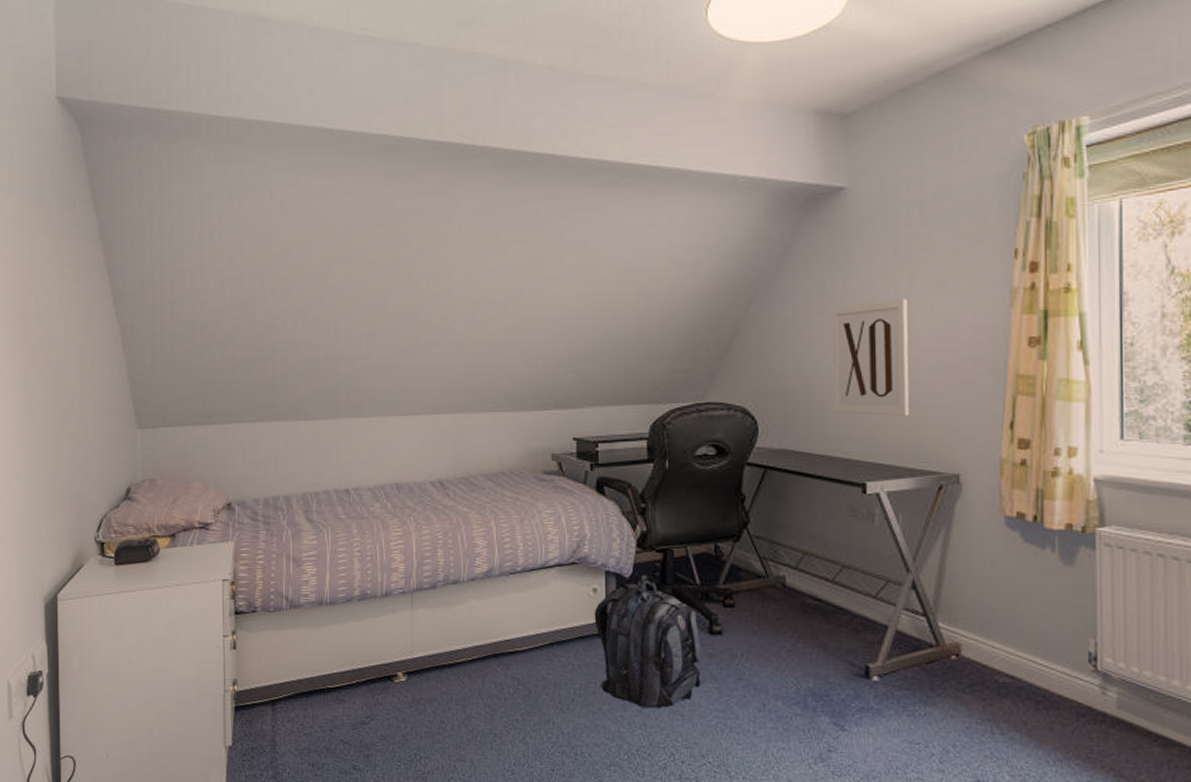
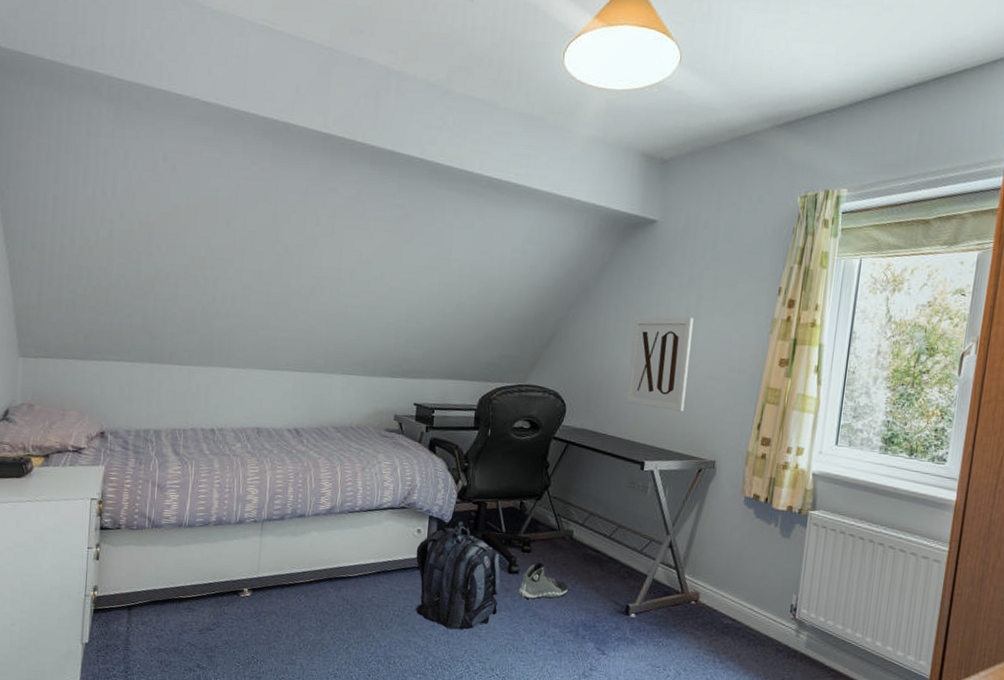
sneaker: none [725,618,788,665] -> present [519,562,569,599]

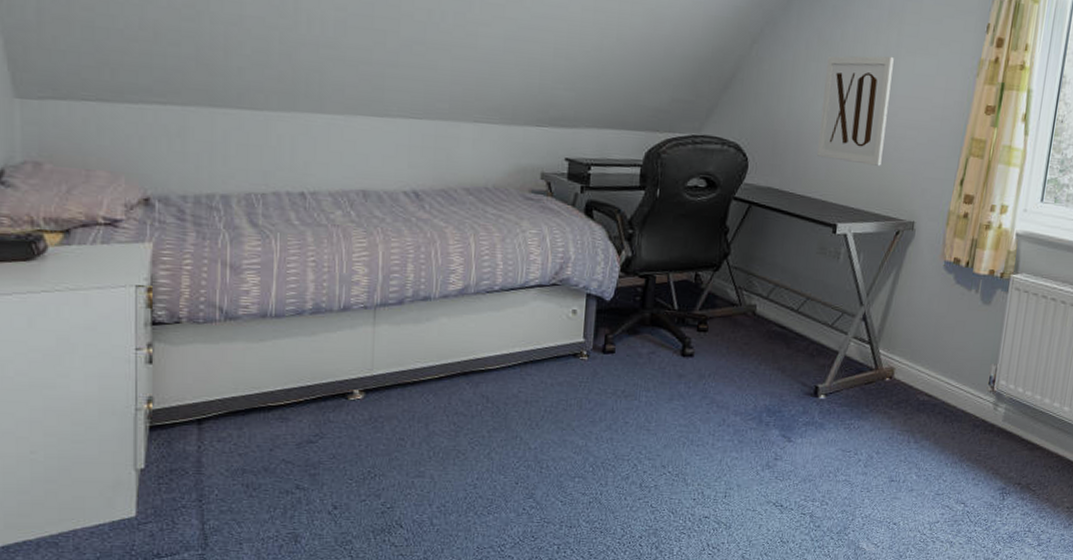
backpack: present [415,521,500,630] -> none [571,298,672,424]
sneaker: present [519,562,569,599] -> none [694,342,751,385]

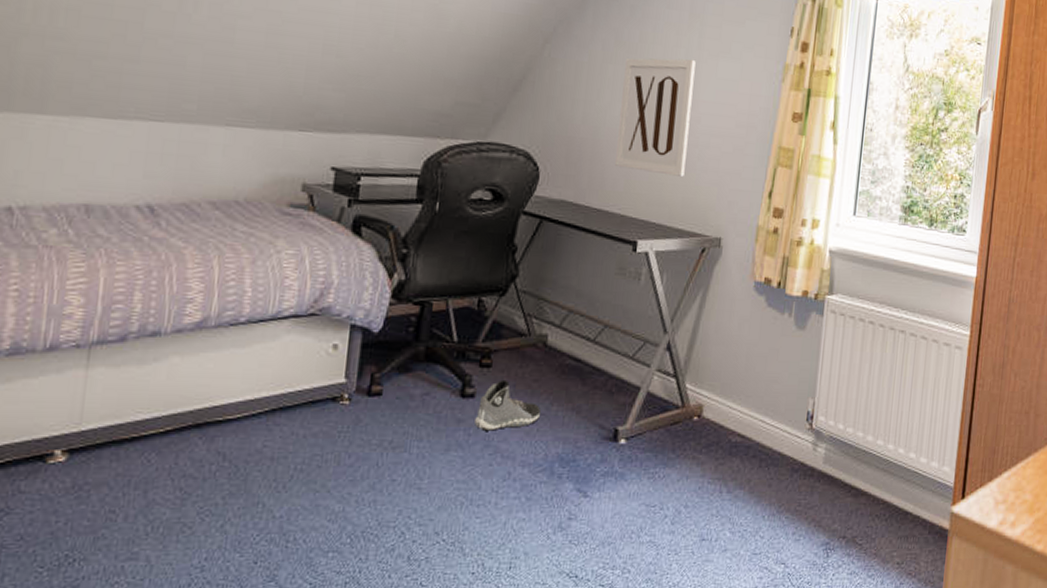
sneaker: none [694,342,751,385] -> present [475,379,542,431]

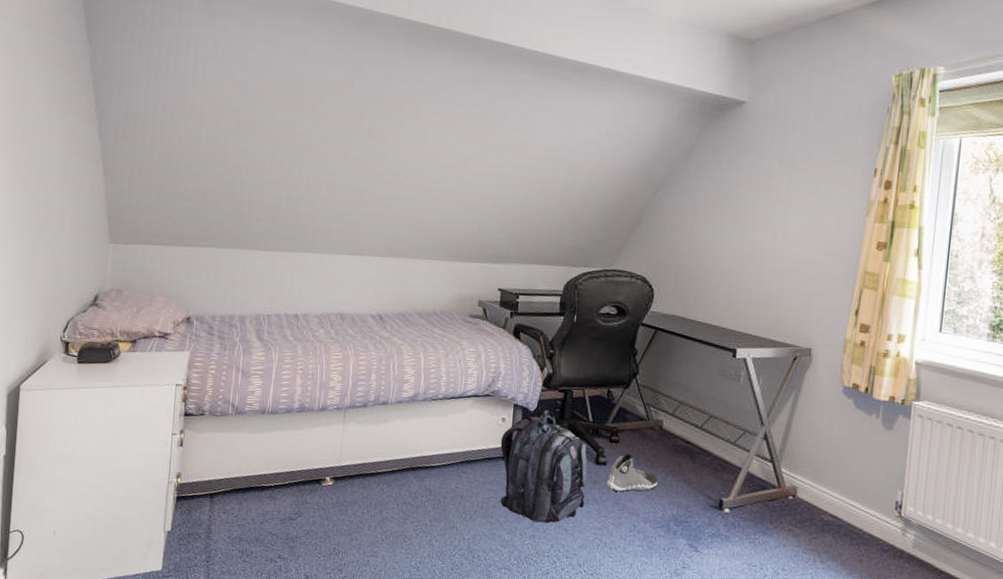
backpack: none [327,329,450,483] -> present [499,409,588,523]
wall art: present [615,57,696,177] -> none [716,199,786,297]

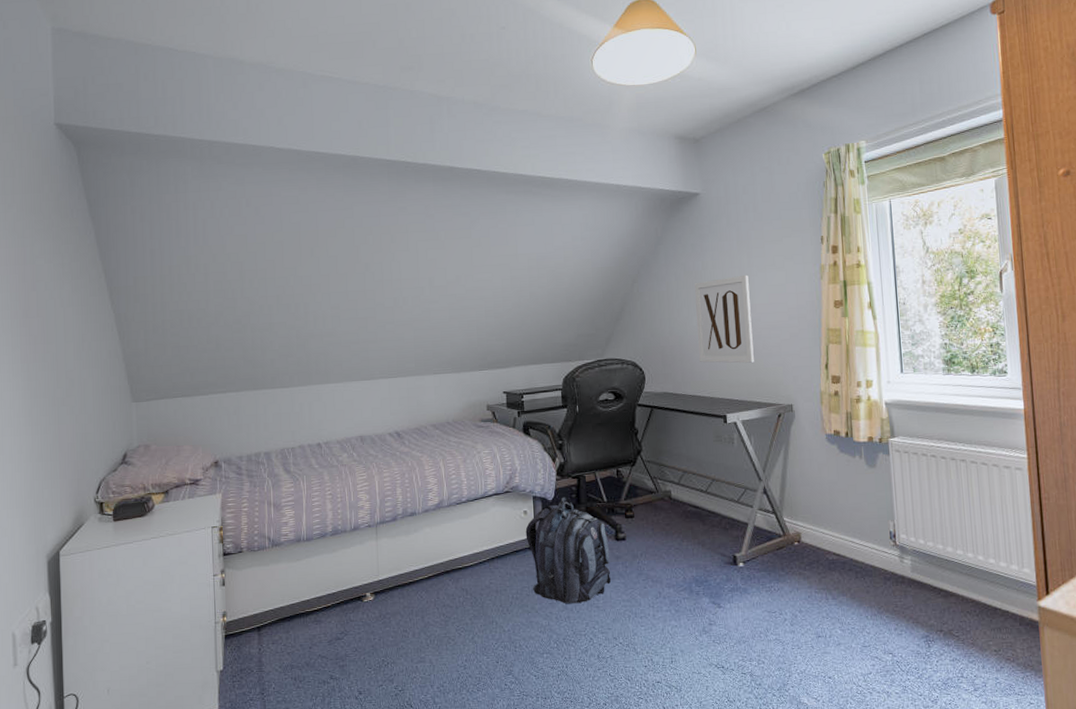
sneaker: present [607,453,659,492] -> none [629,525,676,563]
wall art: none [716,199,786,297] -> present [695,274,754,363]

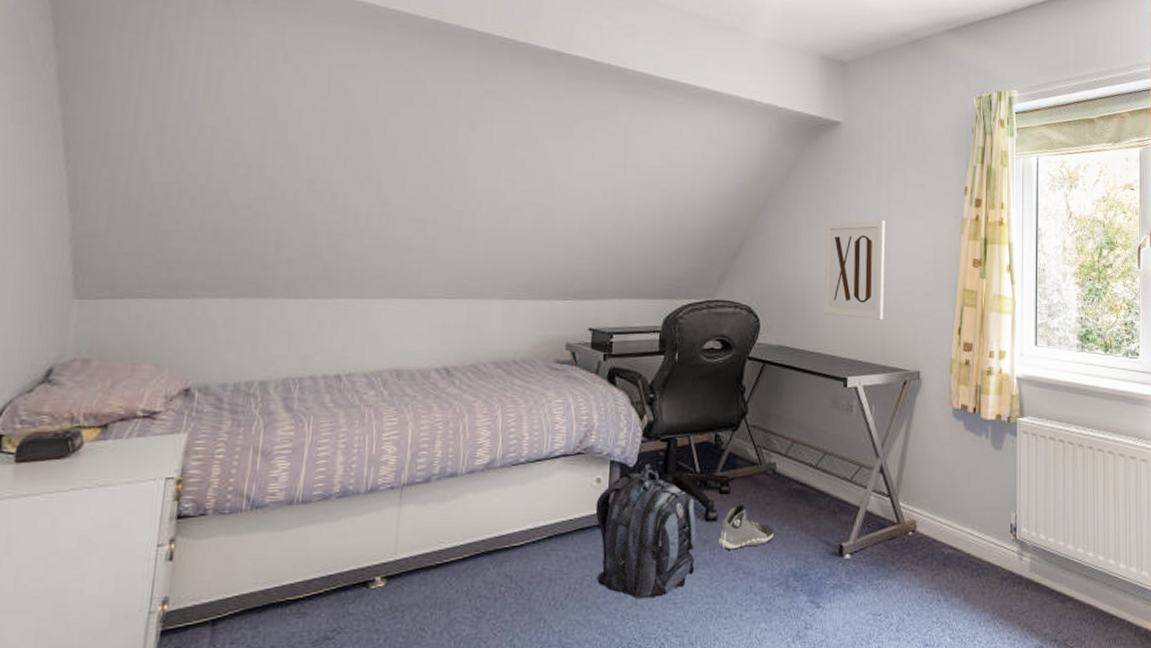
sneaker: none [629,525,676,563] -> present [718,504,775,550]

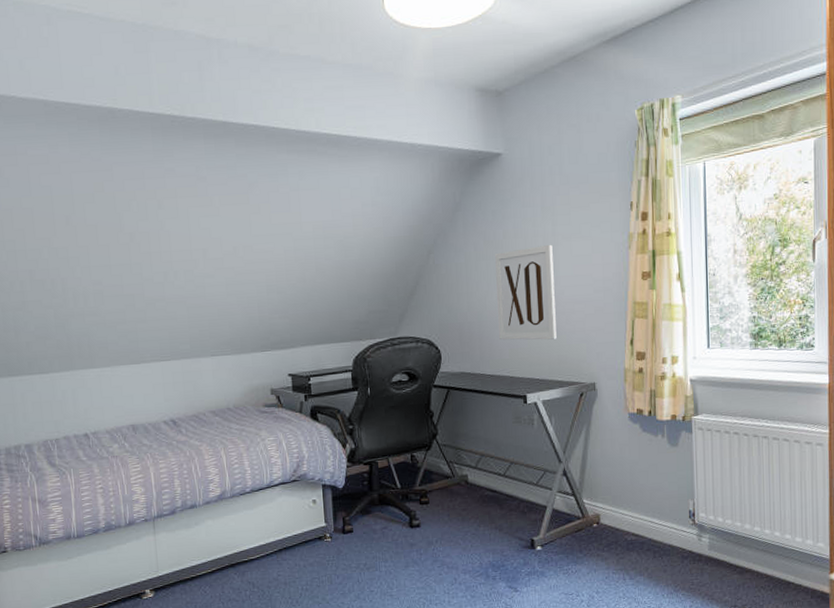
backpack: present [595,463,697,599] -> none [314,484,406,593]
sneaker: present [718,504,775,550] -> none [423,511,472,550]

